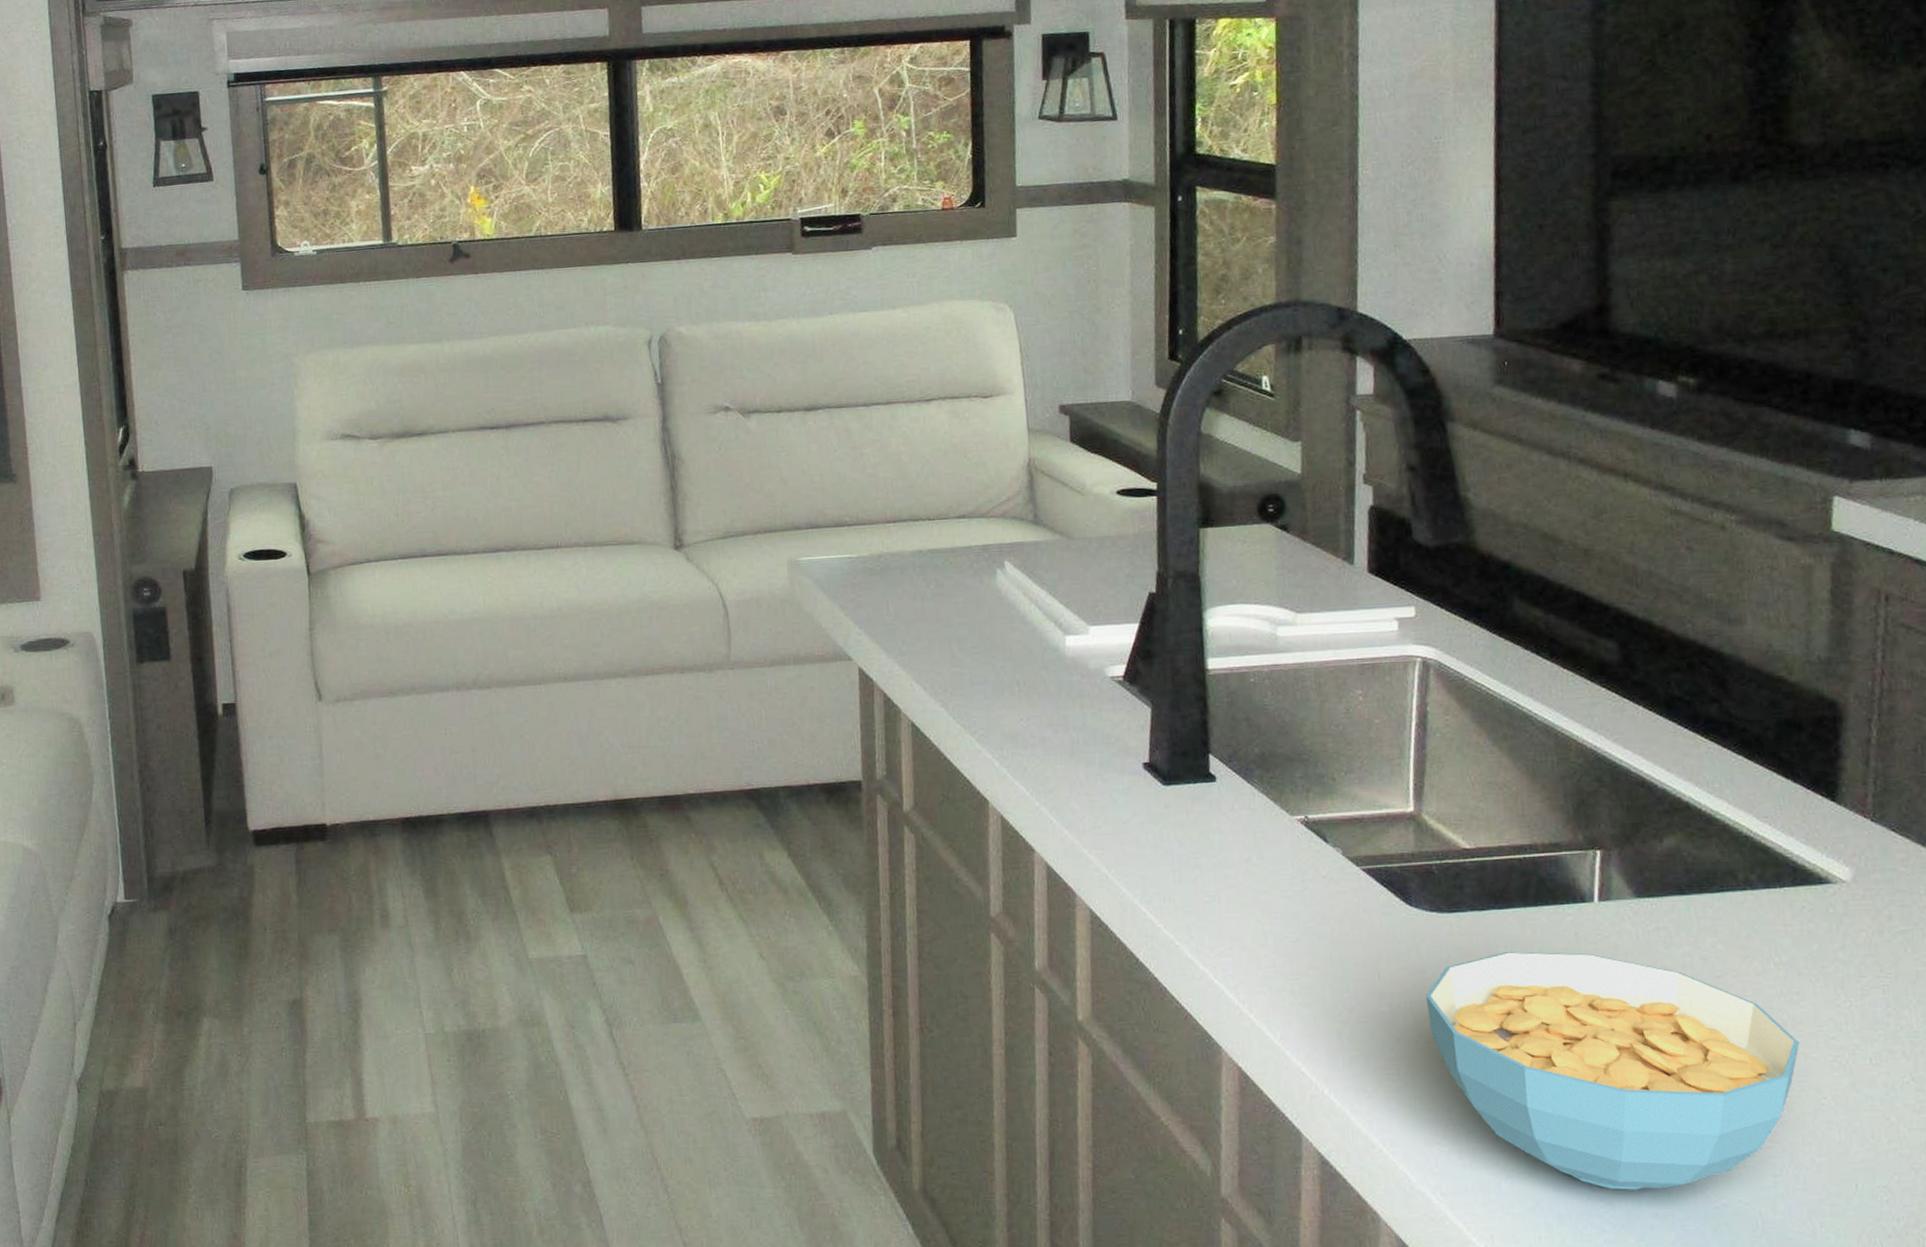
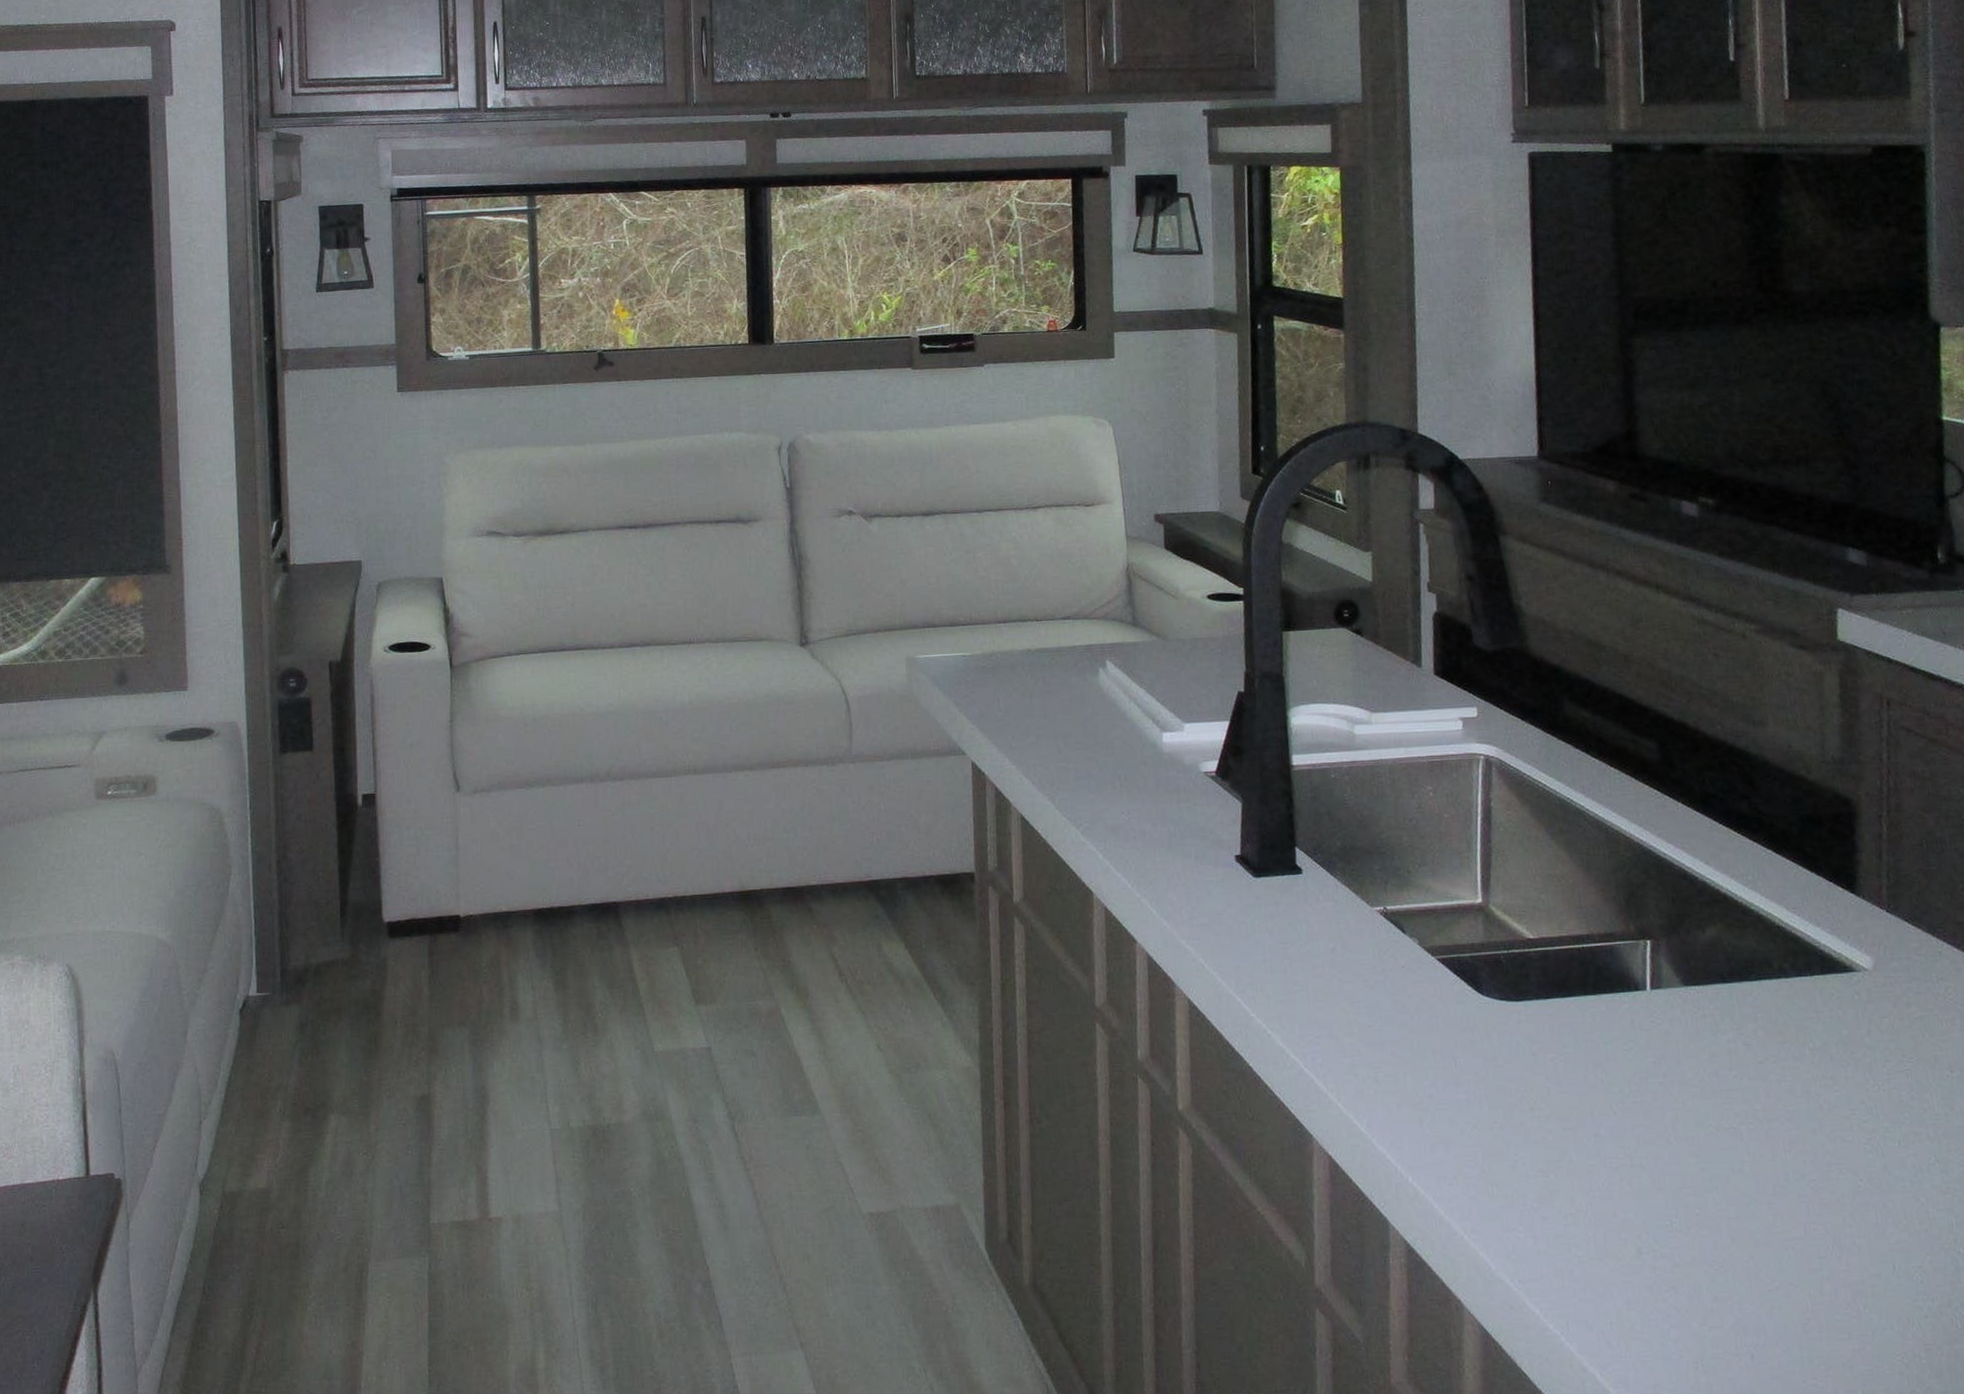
cereal bowl: present [1426,952,1800,1190] -> none [1499,1039,1836,1274]

